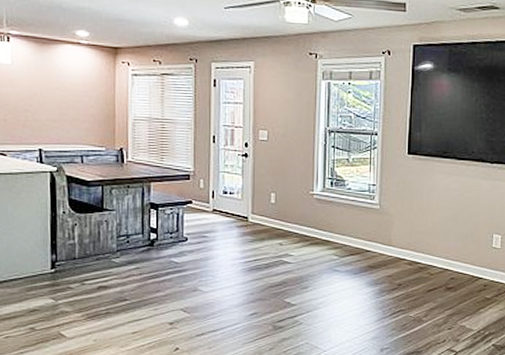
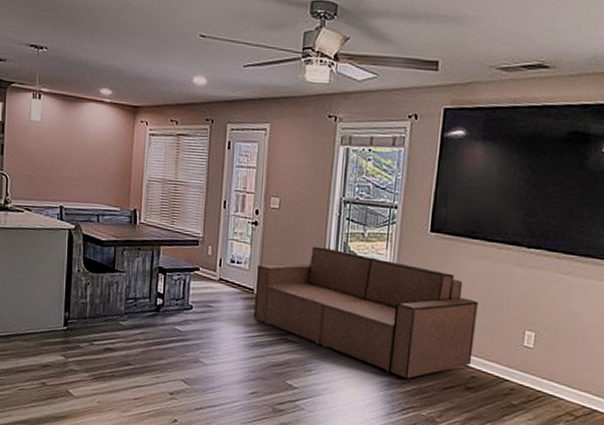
sofa: none [249,173,452,286] -> present [253,246,478,379]

